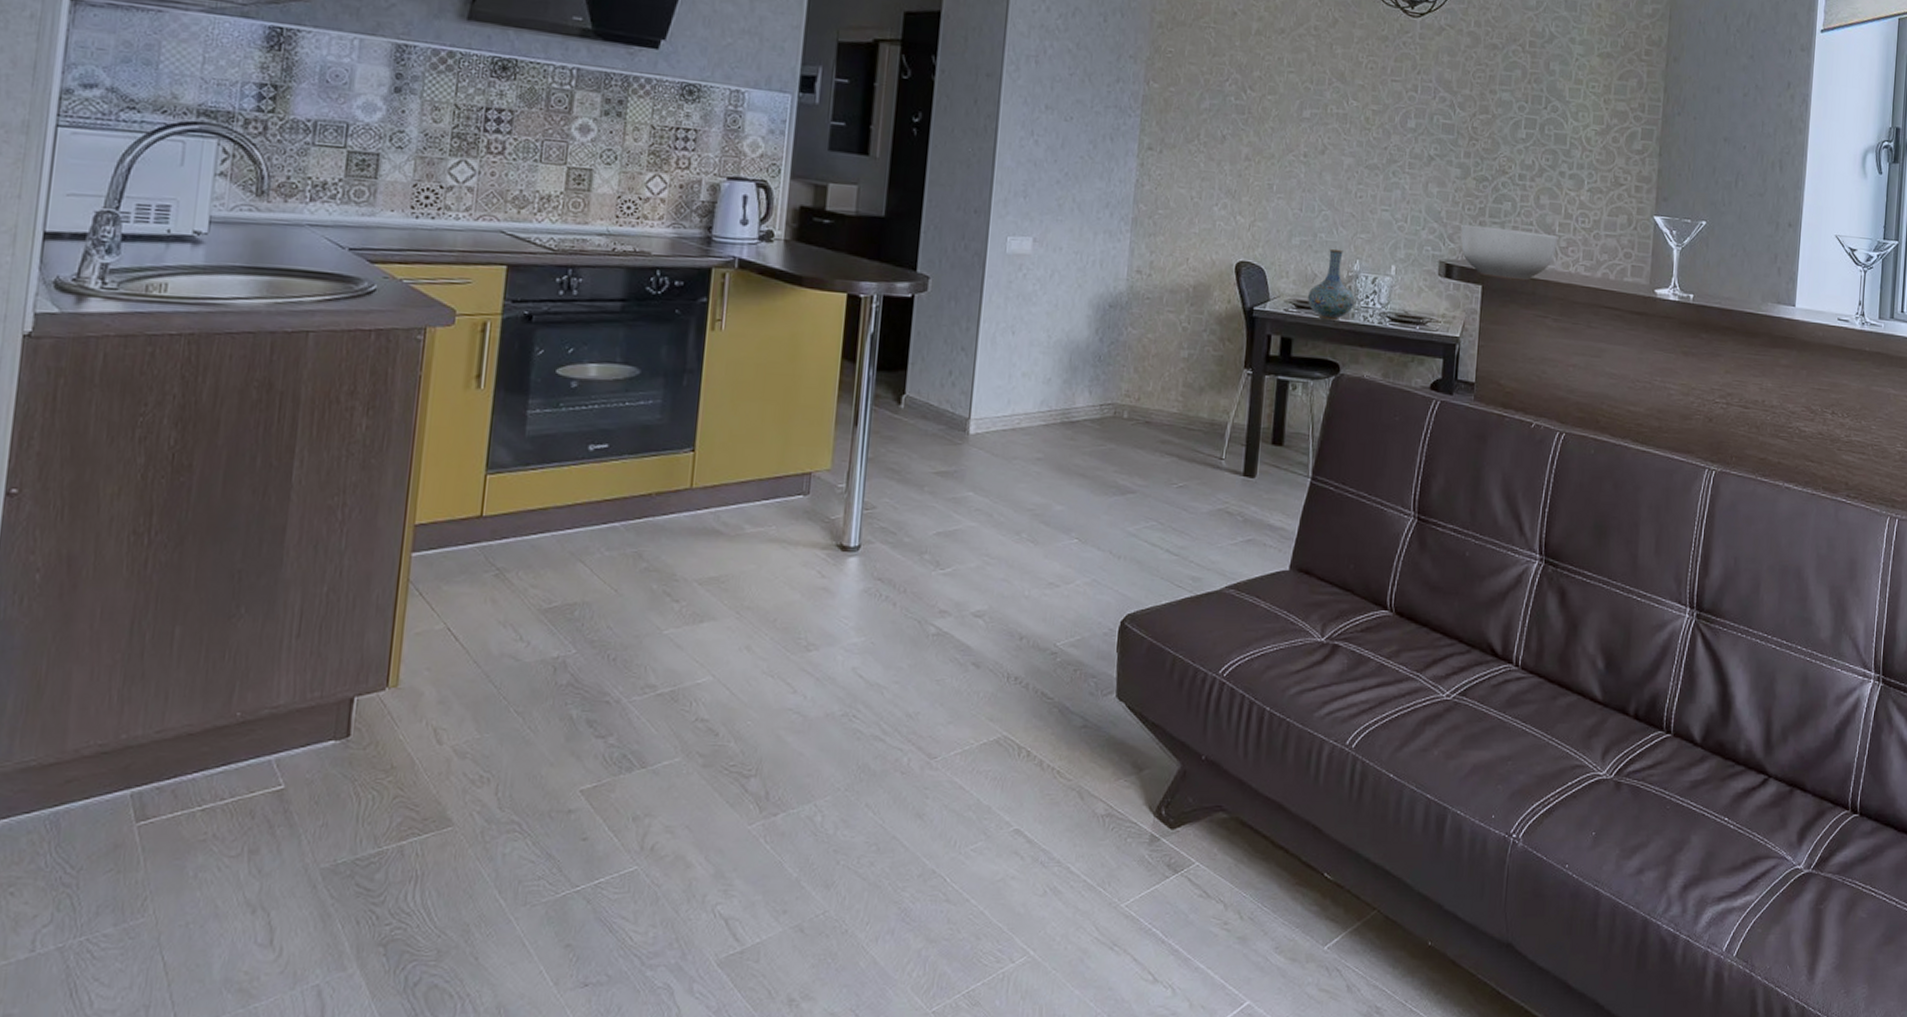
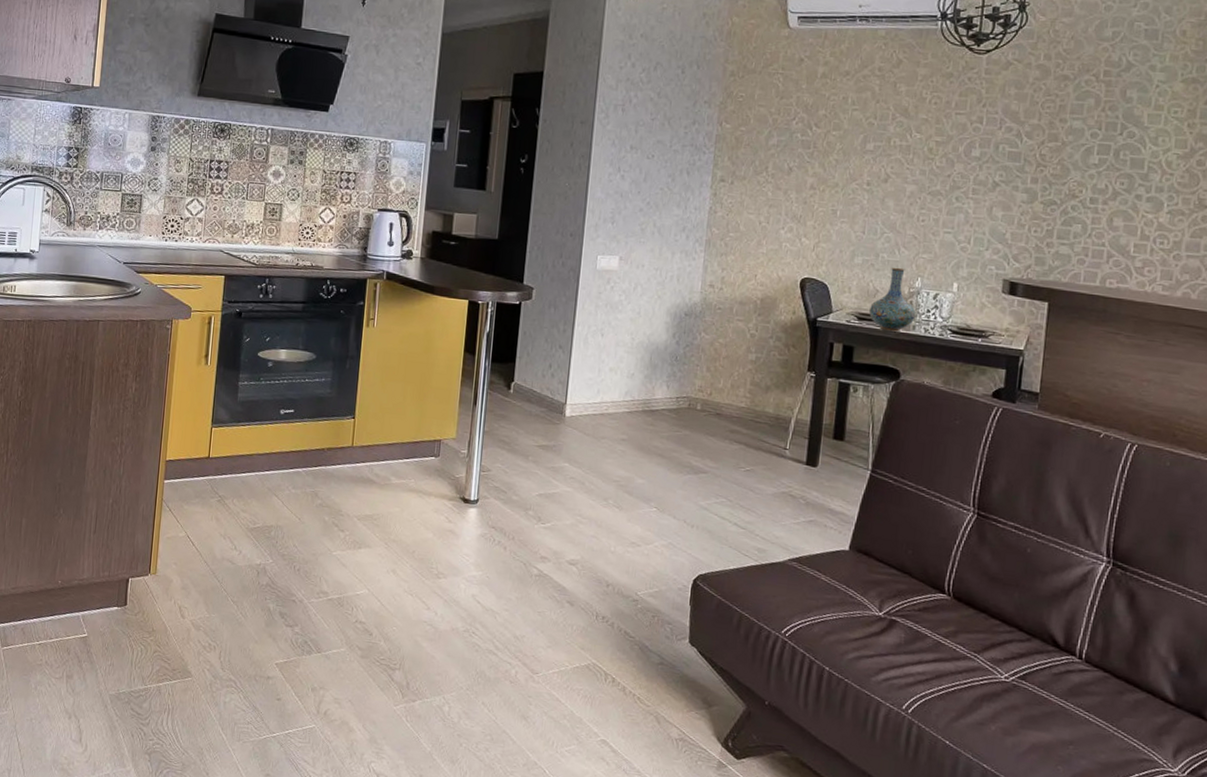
bowl: present [1460,224,1559,281] -> none [1025,245,1134,299]

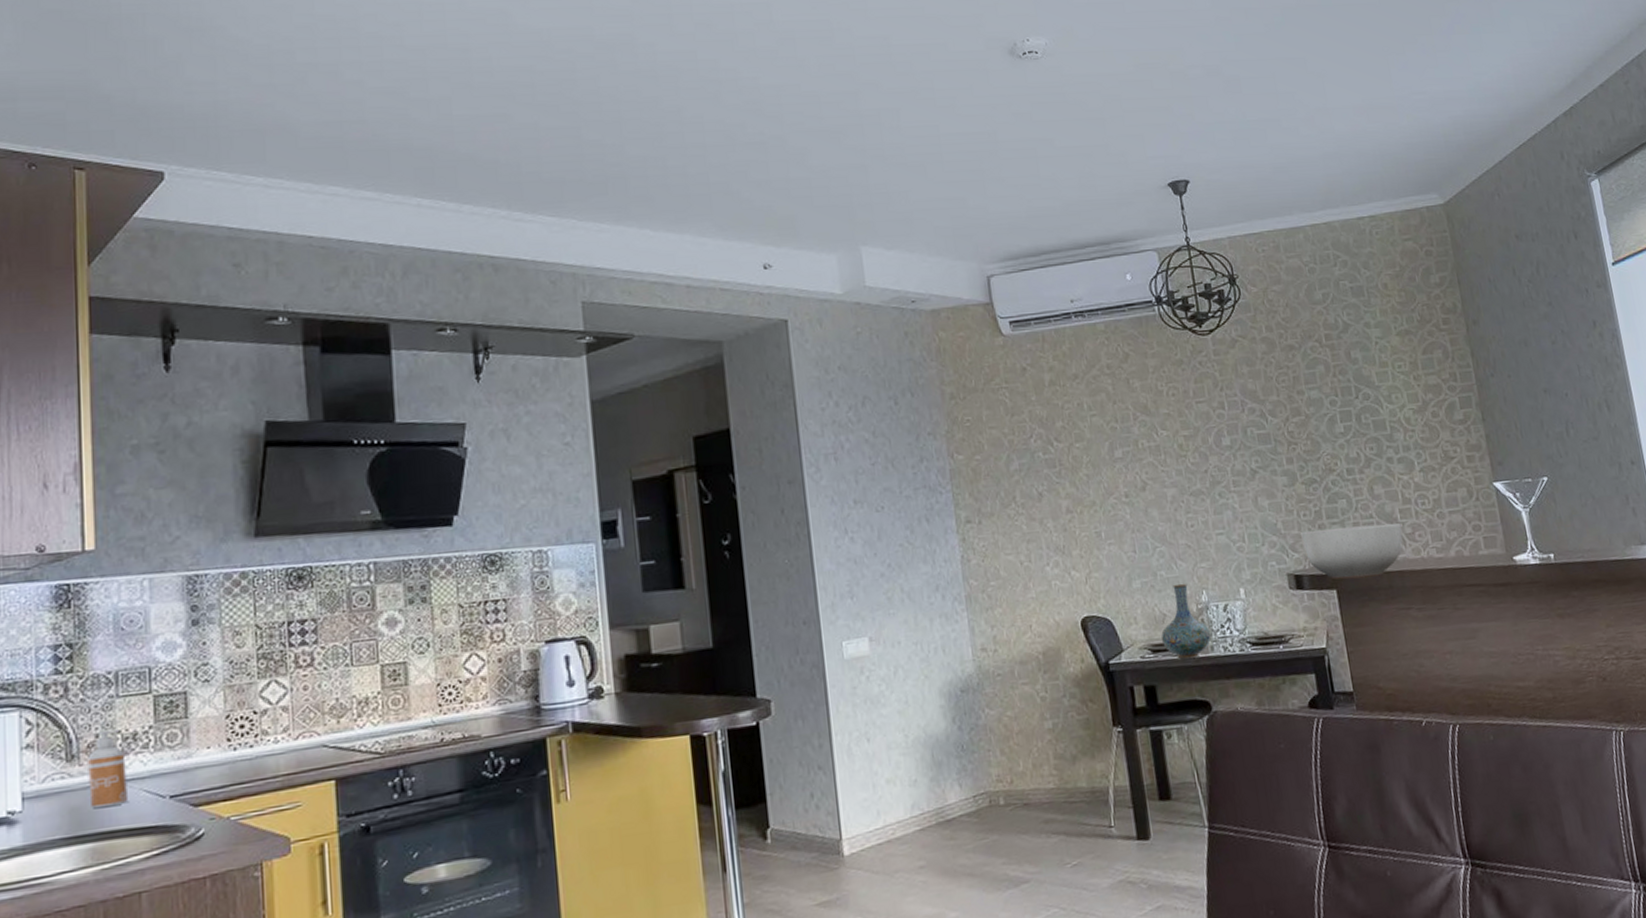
soap dispenser: none [77,210,101,261] -> present [88,728,127,809]
bowl: none [1025,245,1134,299] -> present [1299,522,1403,580]

